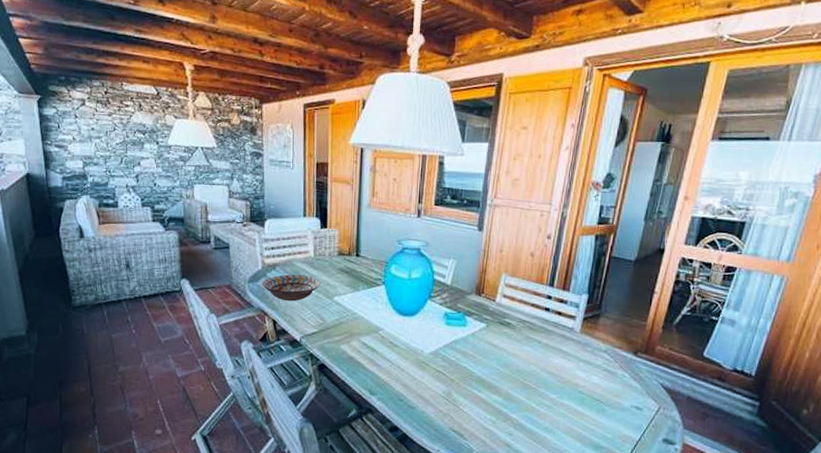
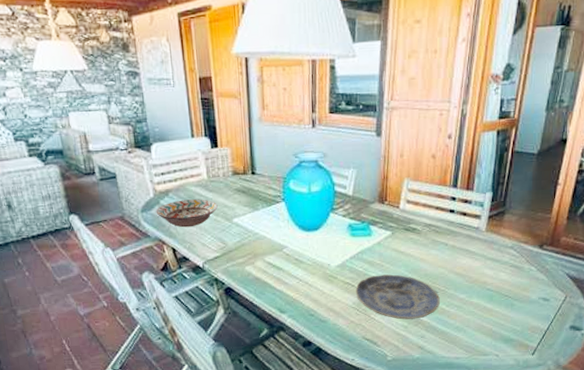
plate: none [446,366,530,415] -> present [355,274,440,320]

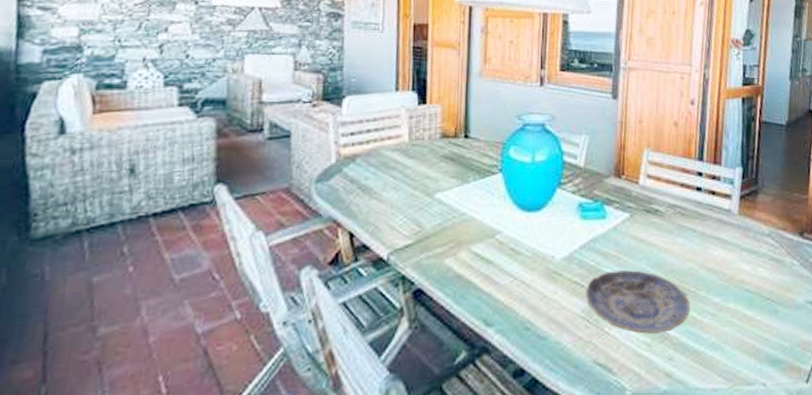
decorative bowl: present [156,199,218,228] -> none [335,167,417,205]

